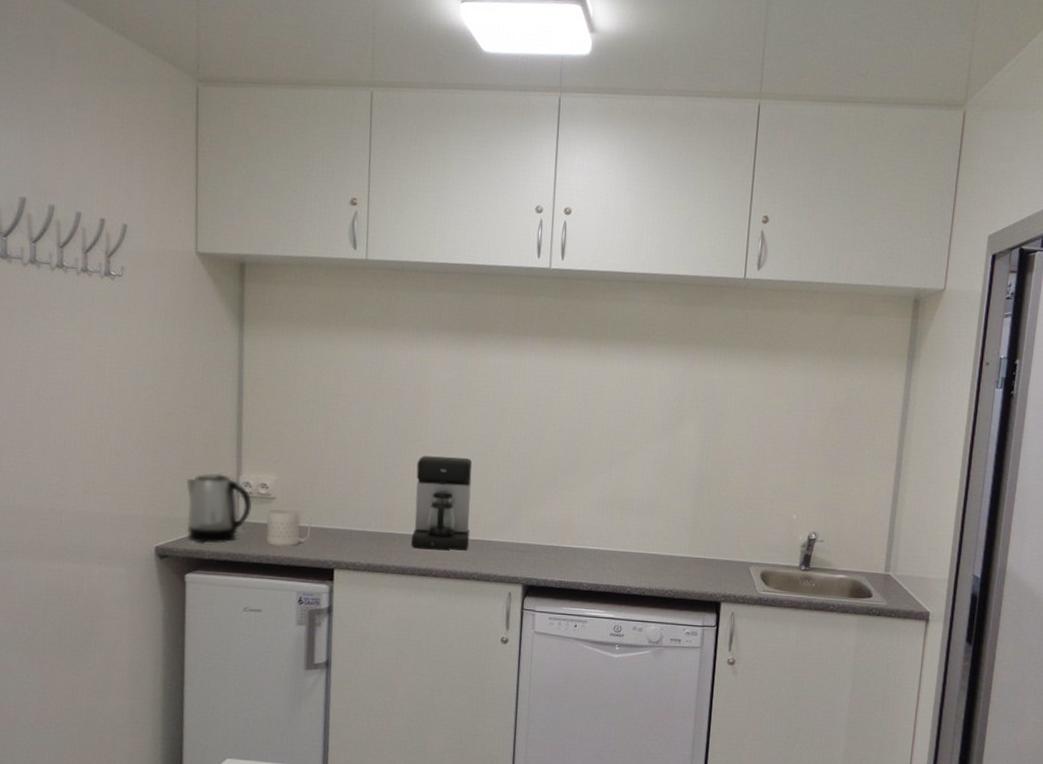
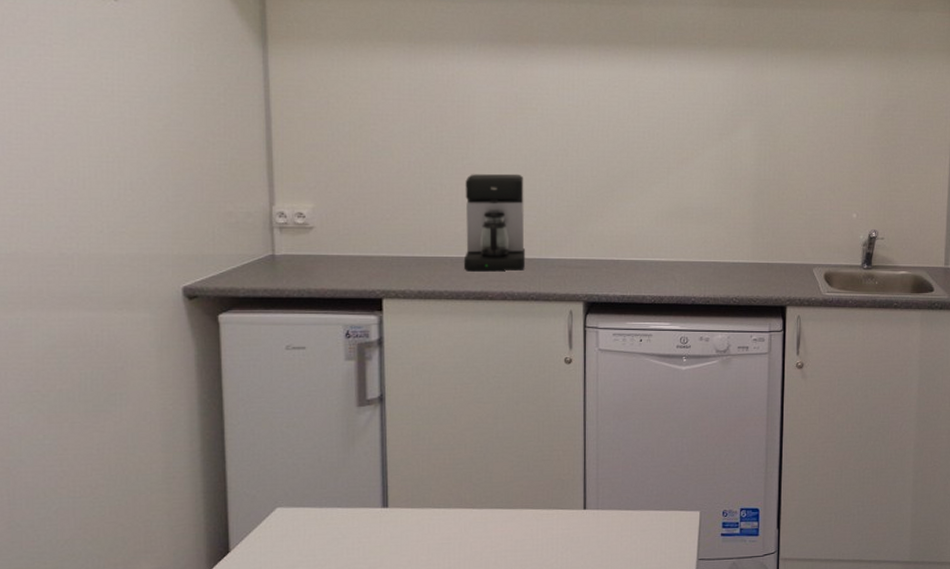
kettle: present [185,472,252,544] -> none [213,204,288,280]
mug: present [265,508,312,547] -> none [304,238,355,279]

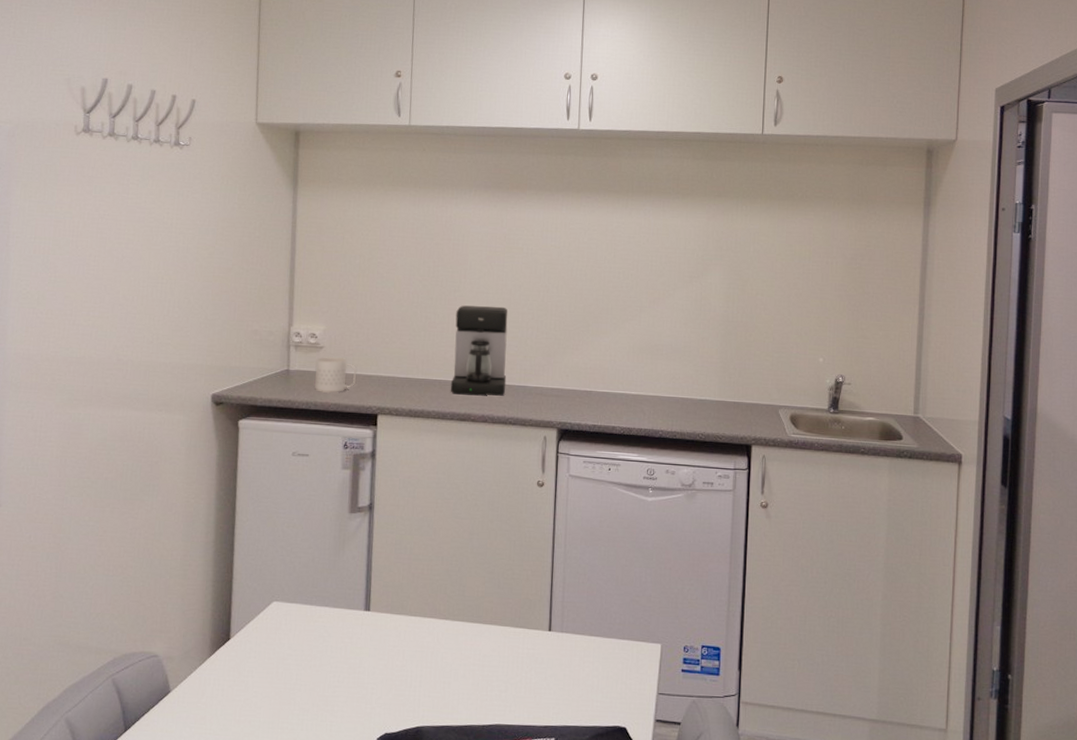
mug: none [304,238,355,279] -> present [314,357,357,394]

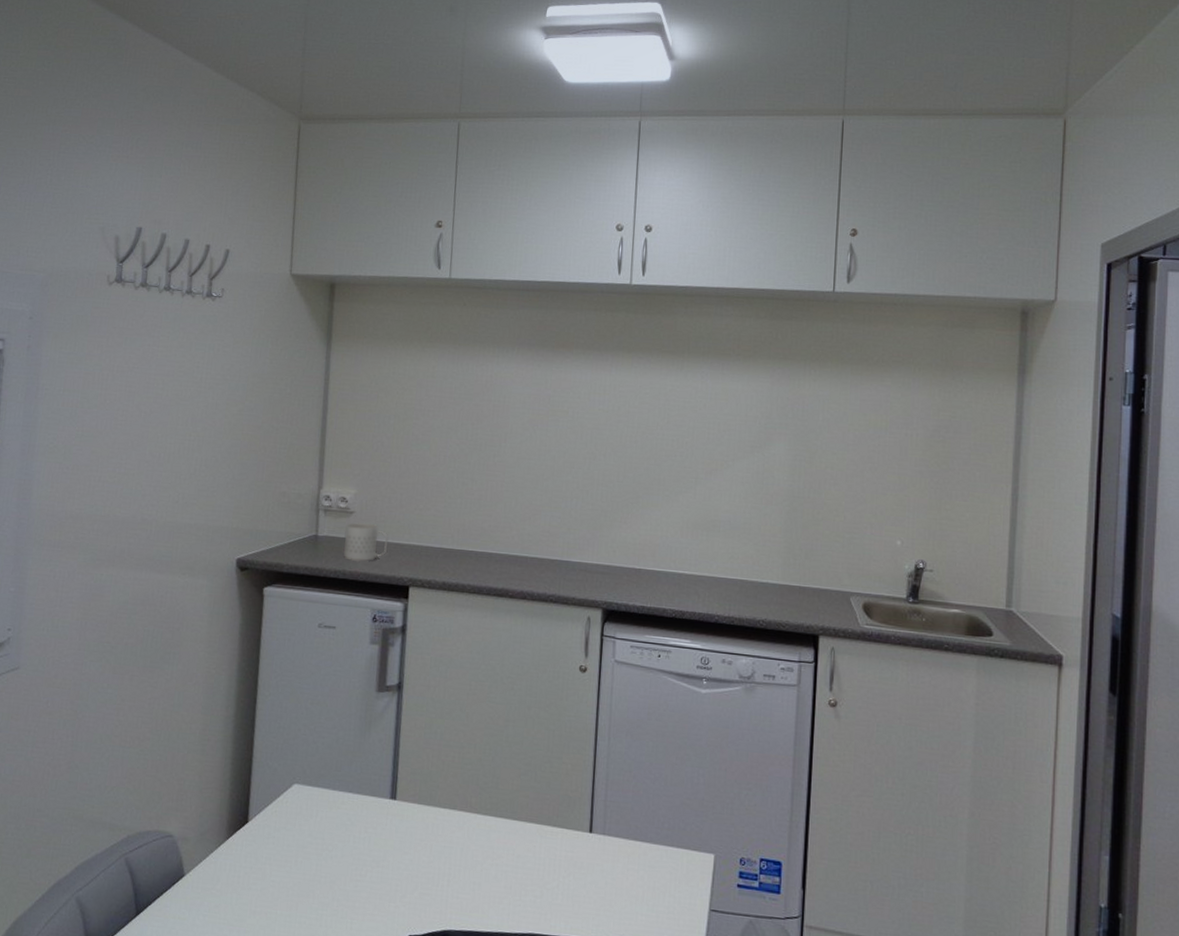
coffee maker: present [450,305,508,396] -> none [487,471,551,571]

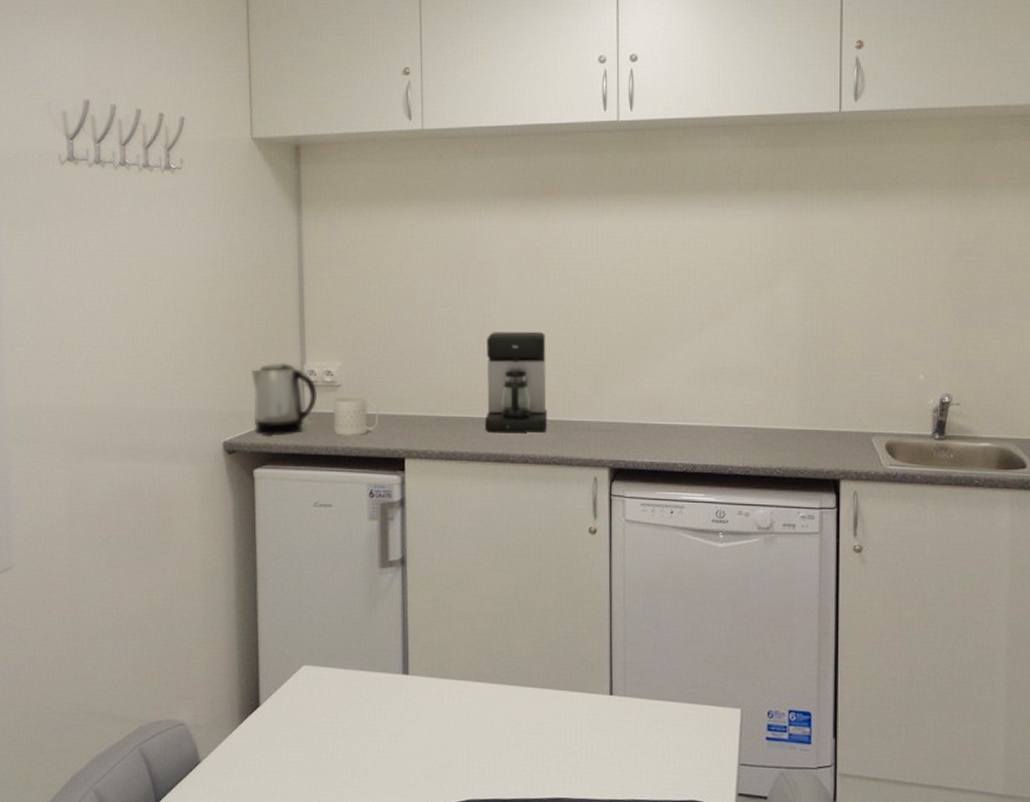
kettle: none [267,485,331,558] -> present [250,362,317,437]
coffee maker: none [487,471,551,571] -> present [484,331,548,433]

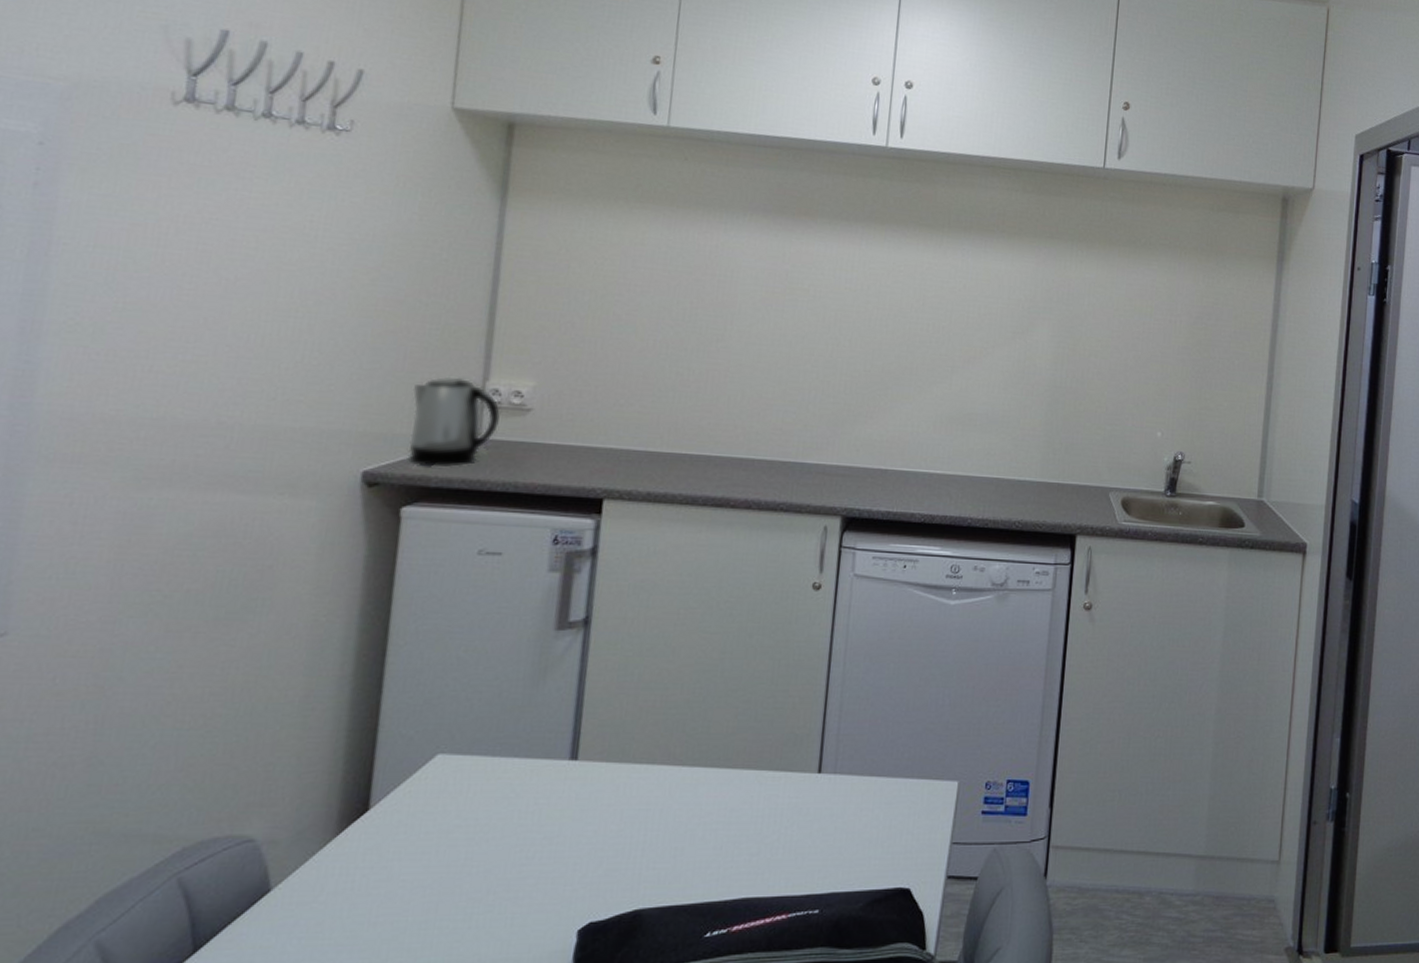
mug: present [332,396,380,437] -> none [514,422,578,472]
coffee maker: present [484,331,548,433] -> none [704,359,786,475]

